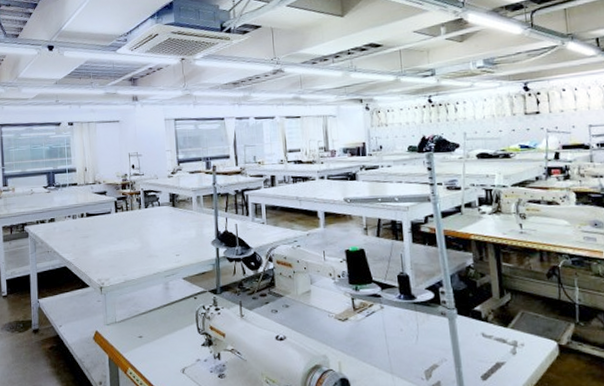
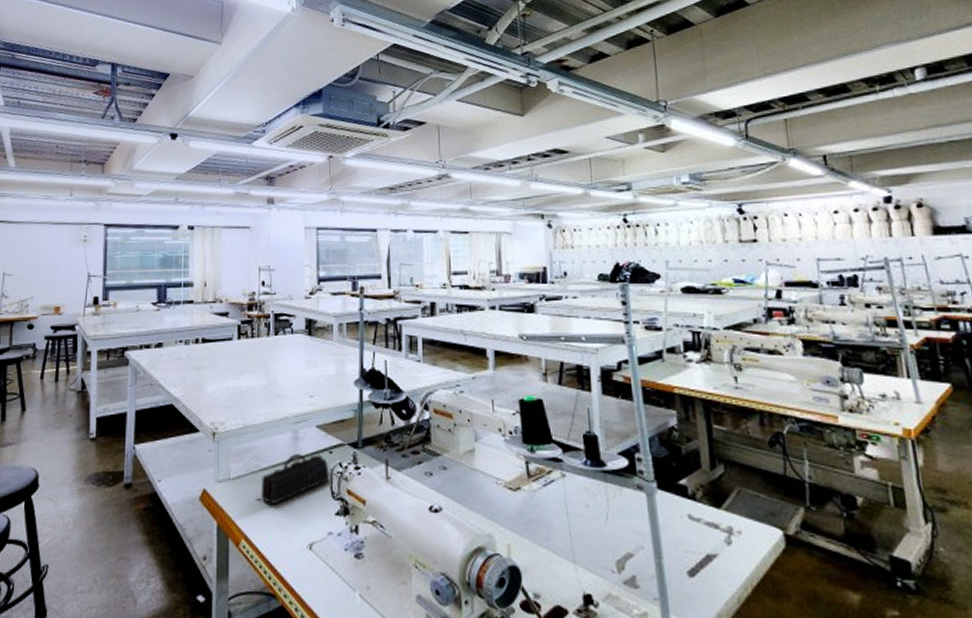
pencil case: none [141,300,196,340] -> present [260,454,330,504]

